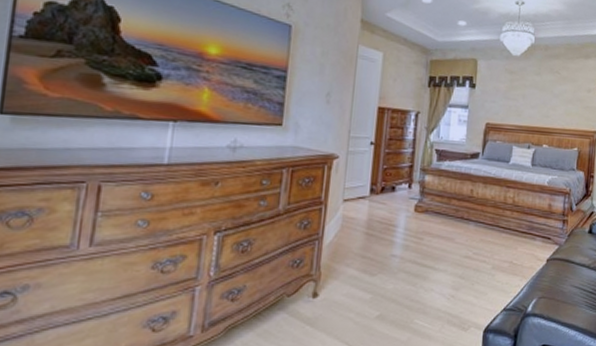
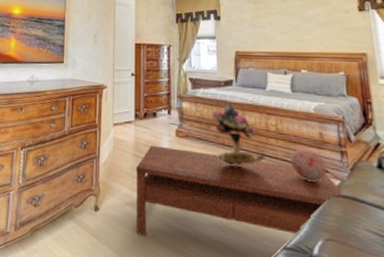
coffee table: none [361,222,560,316] -> present [135,145,344,236]
bouquet: none [452,175,500,239] -> present [212,102,265,167]
decorative sphere: none [521,218,550,248] -> present [291,148,328,182]

